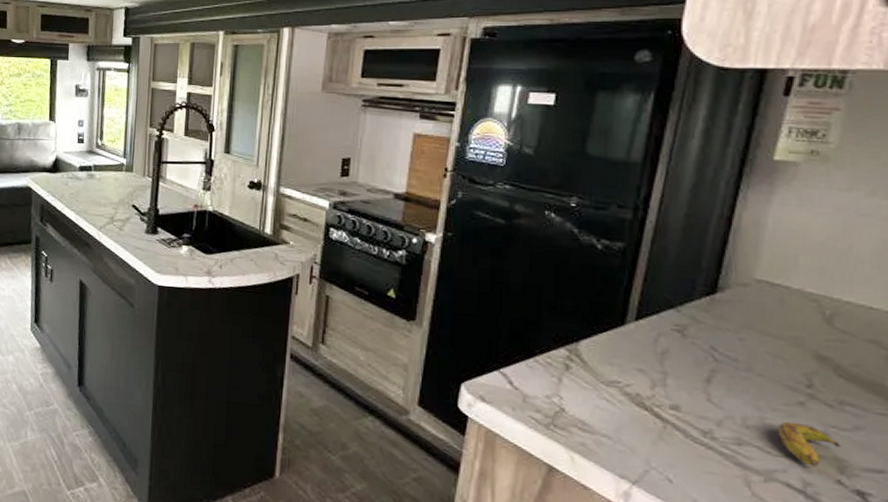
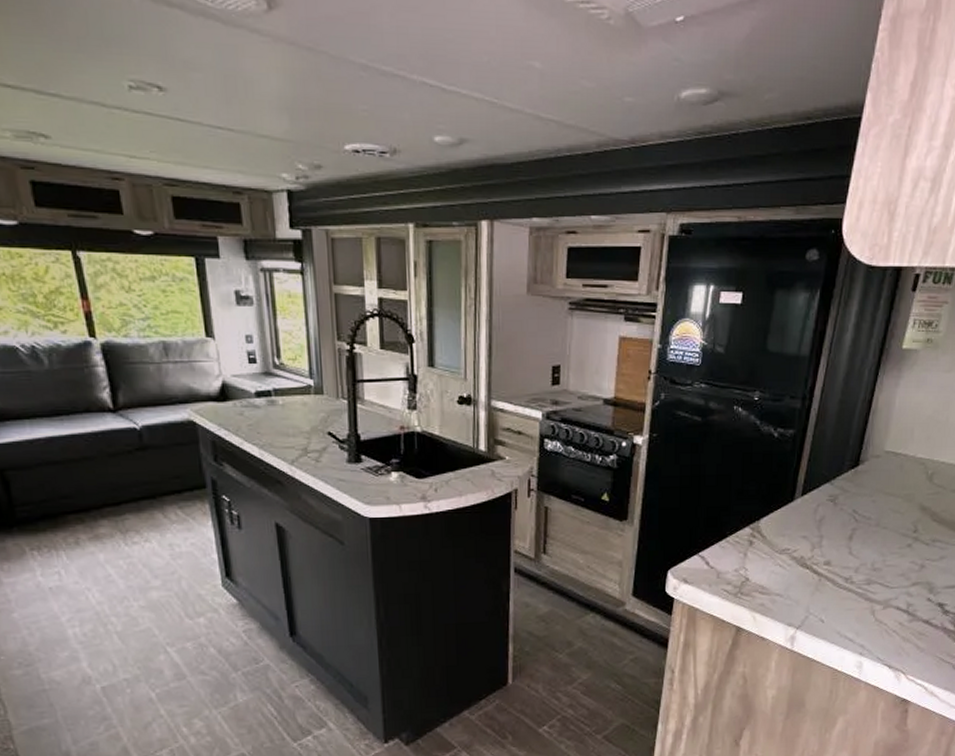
banana: present [777,421,841,467] -> none [893,560,932,592]

